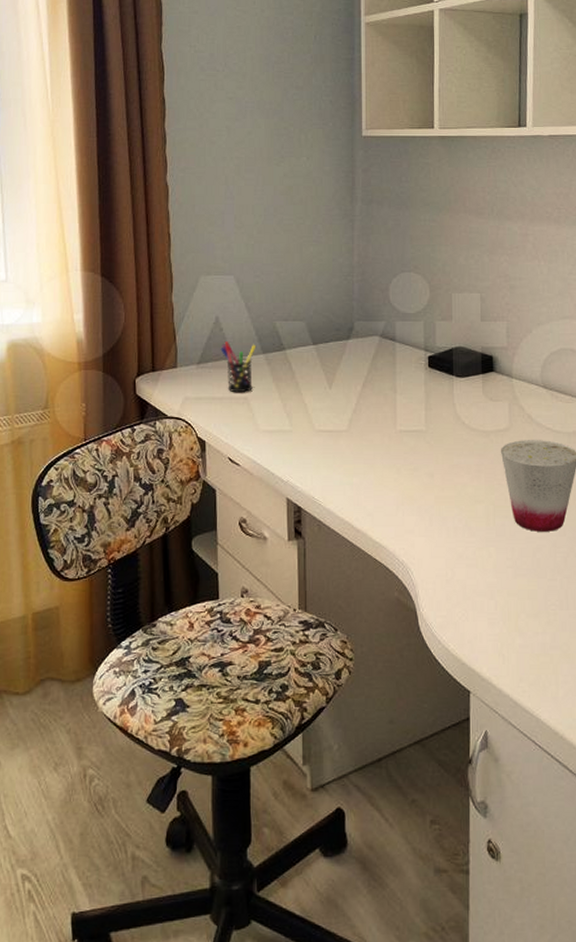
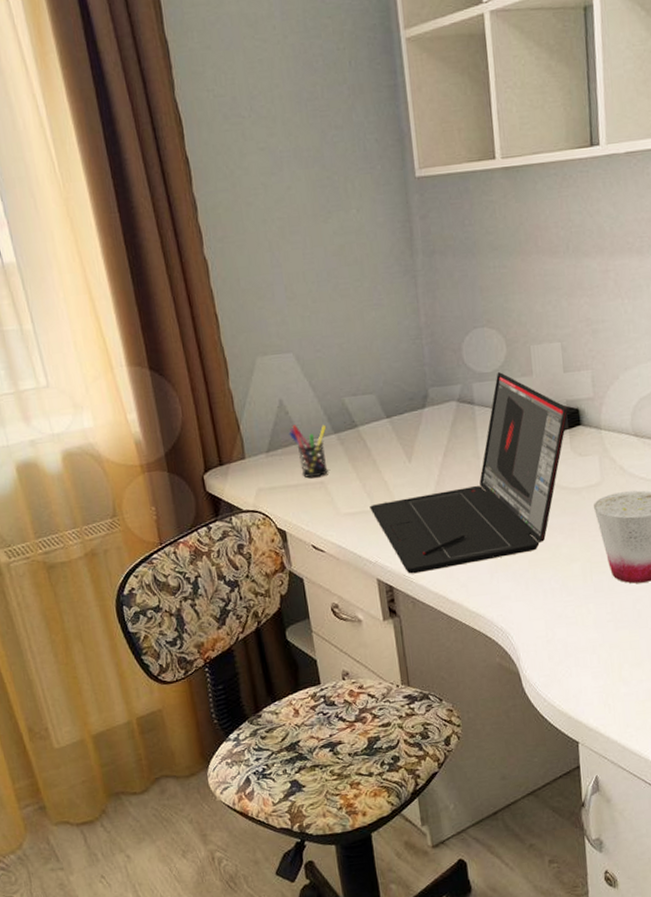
laptop: none [288,314,483,497] -> present [369,372,569,574]

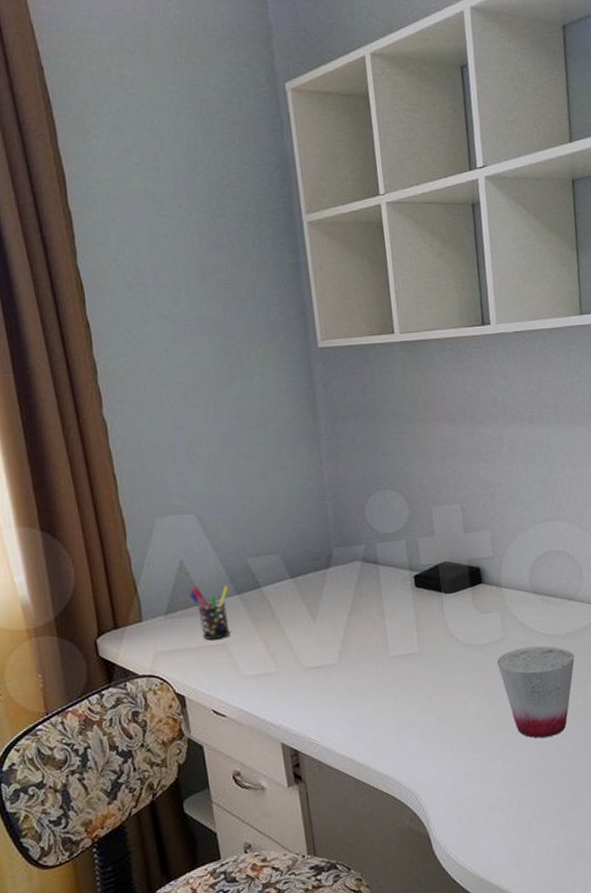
laptop: present [369,372,569,574] -> none [273,532,470,737]

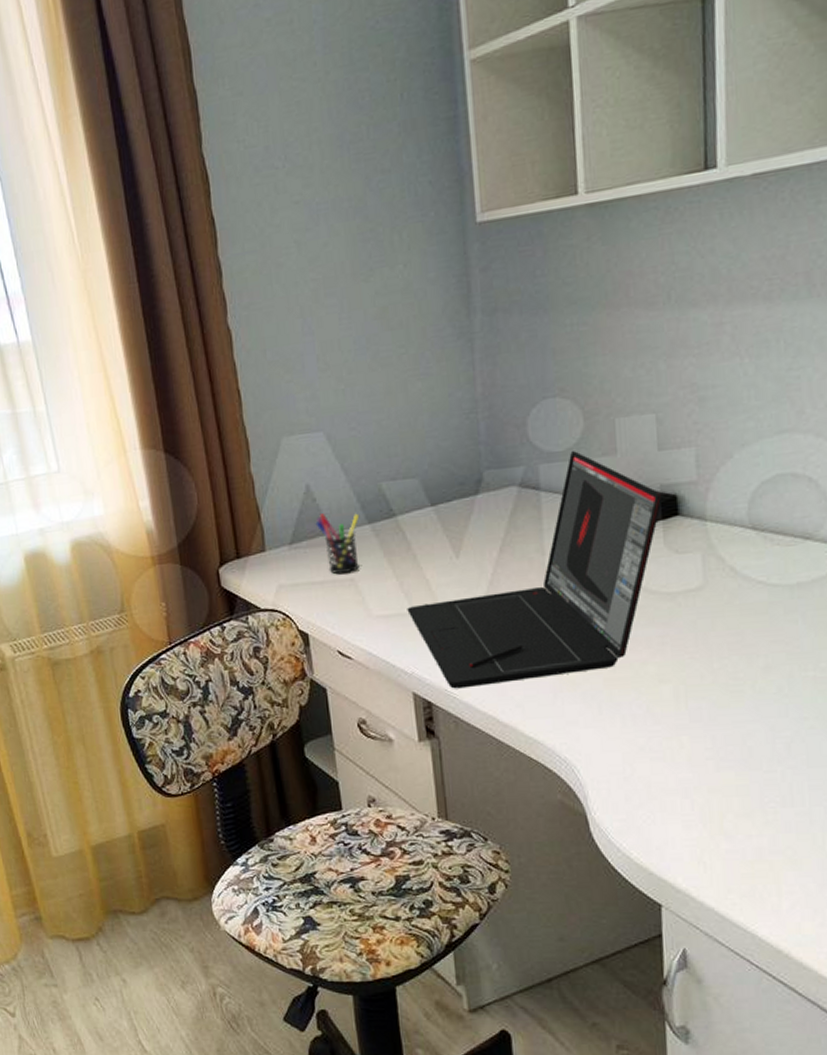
laptop: none [273,532,470,737] -> present [407,451,663,689]
cup: present [497,645,575,739] -> none [693,597,808,714]

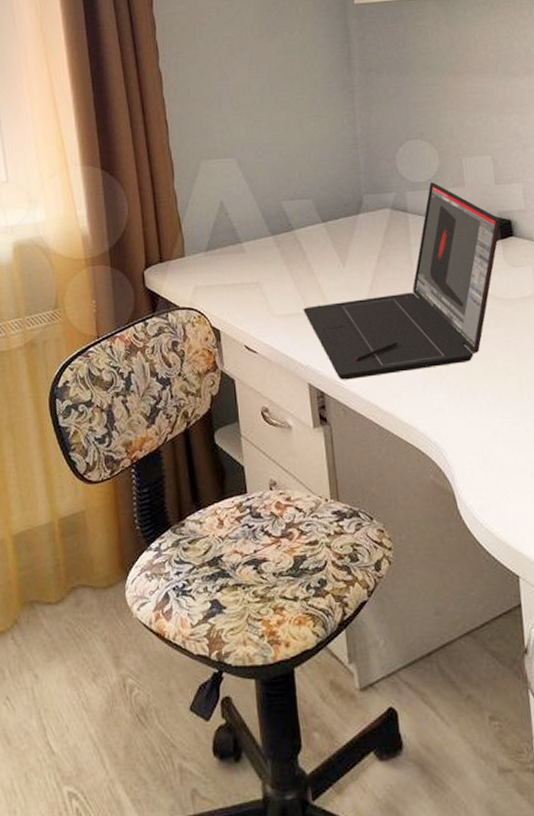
pen holder: present [315,513,360,574] -> none [227,226,264,278]

